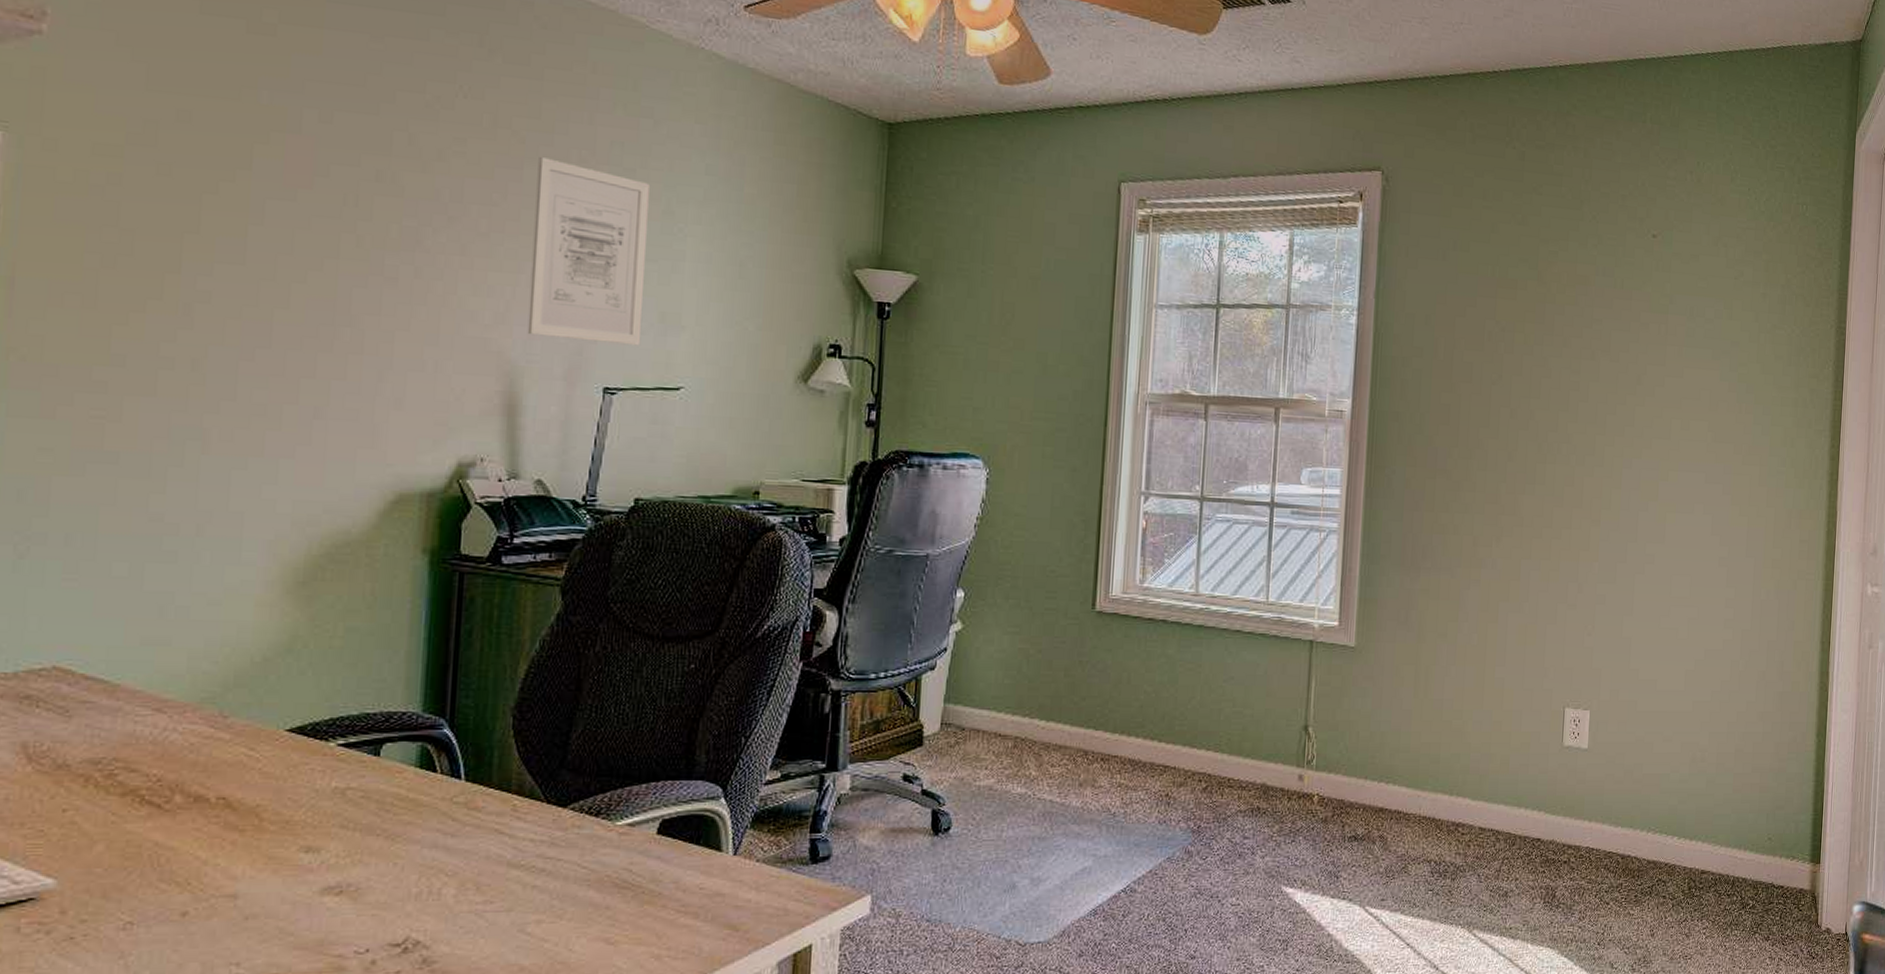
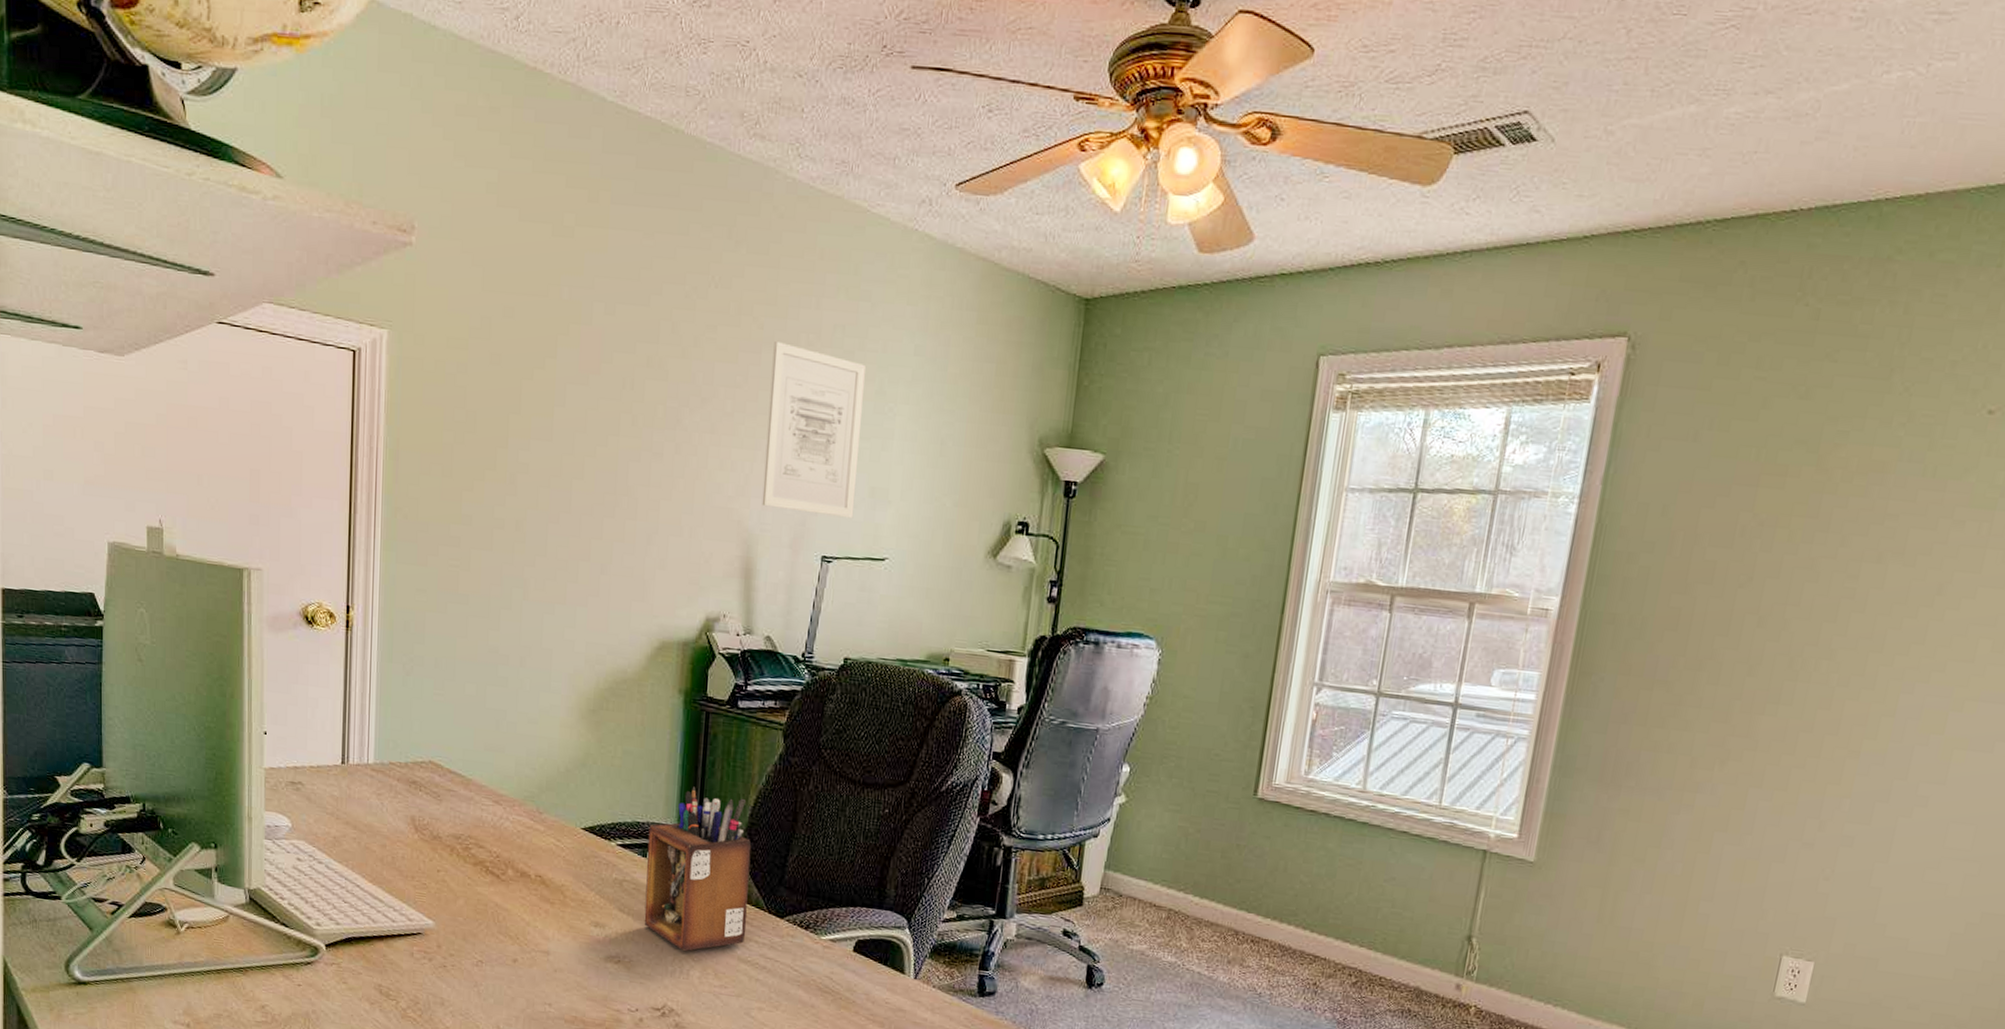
desk organizer: none [376,662,523,867] -> present [644,786,752,952]

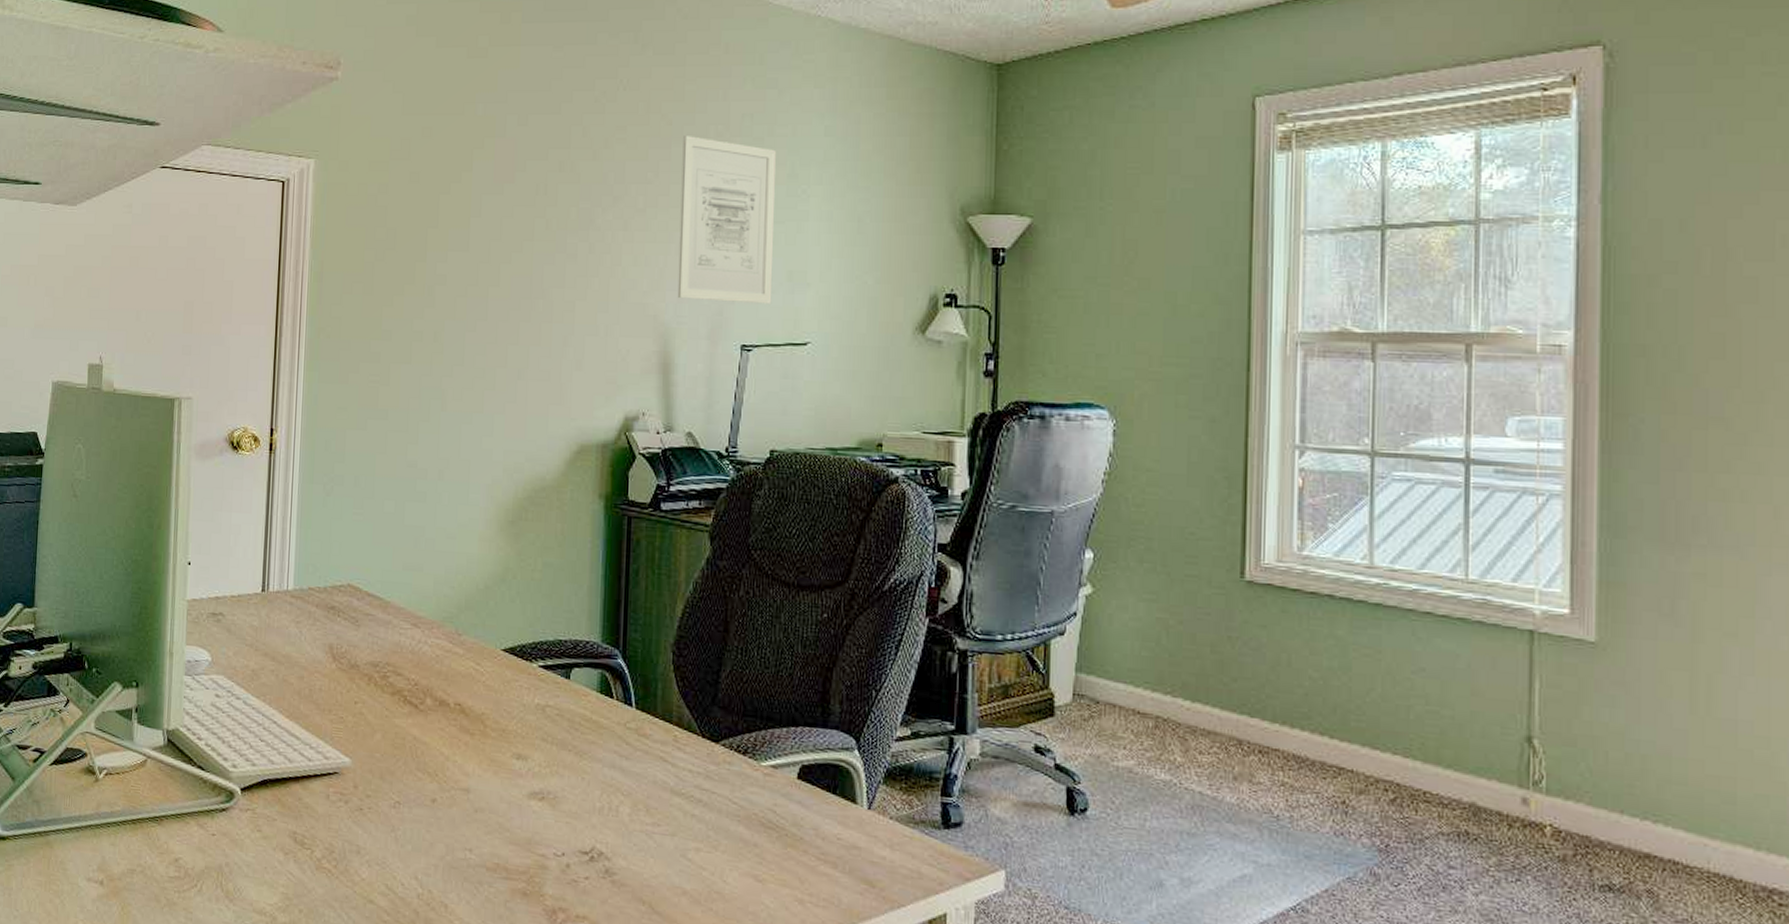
desk organizer: present [644,786,752,952] -> none [569,598,681,785]

